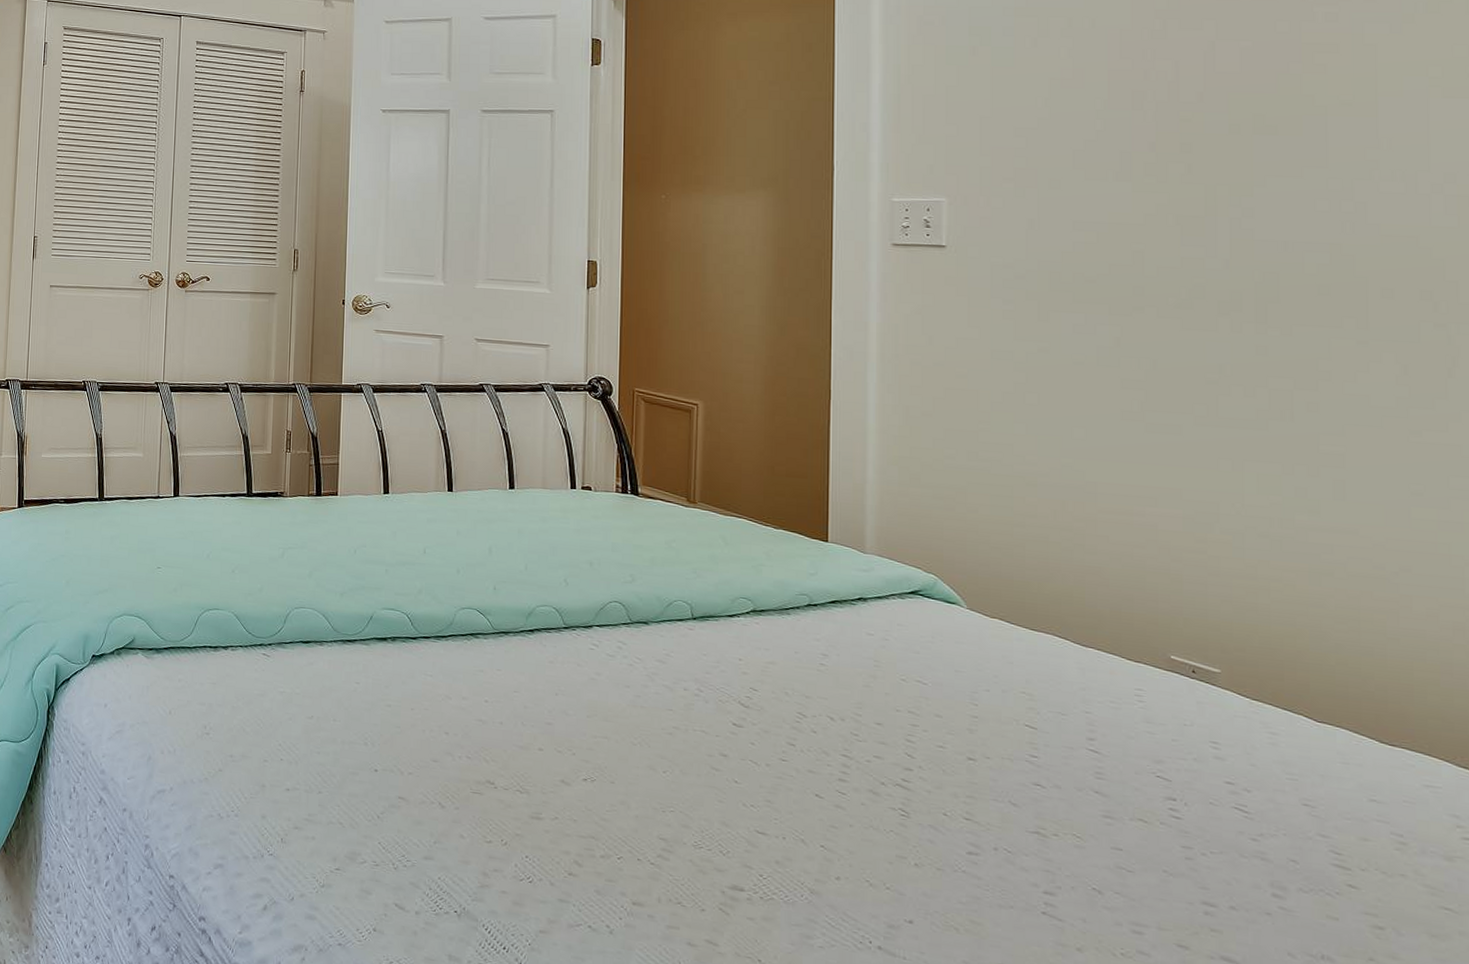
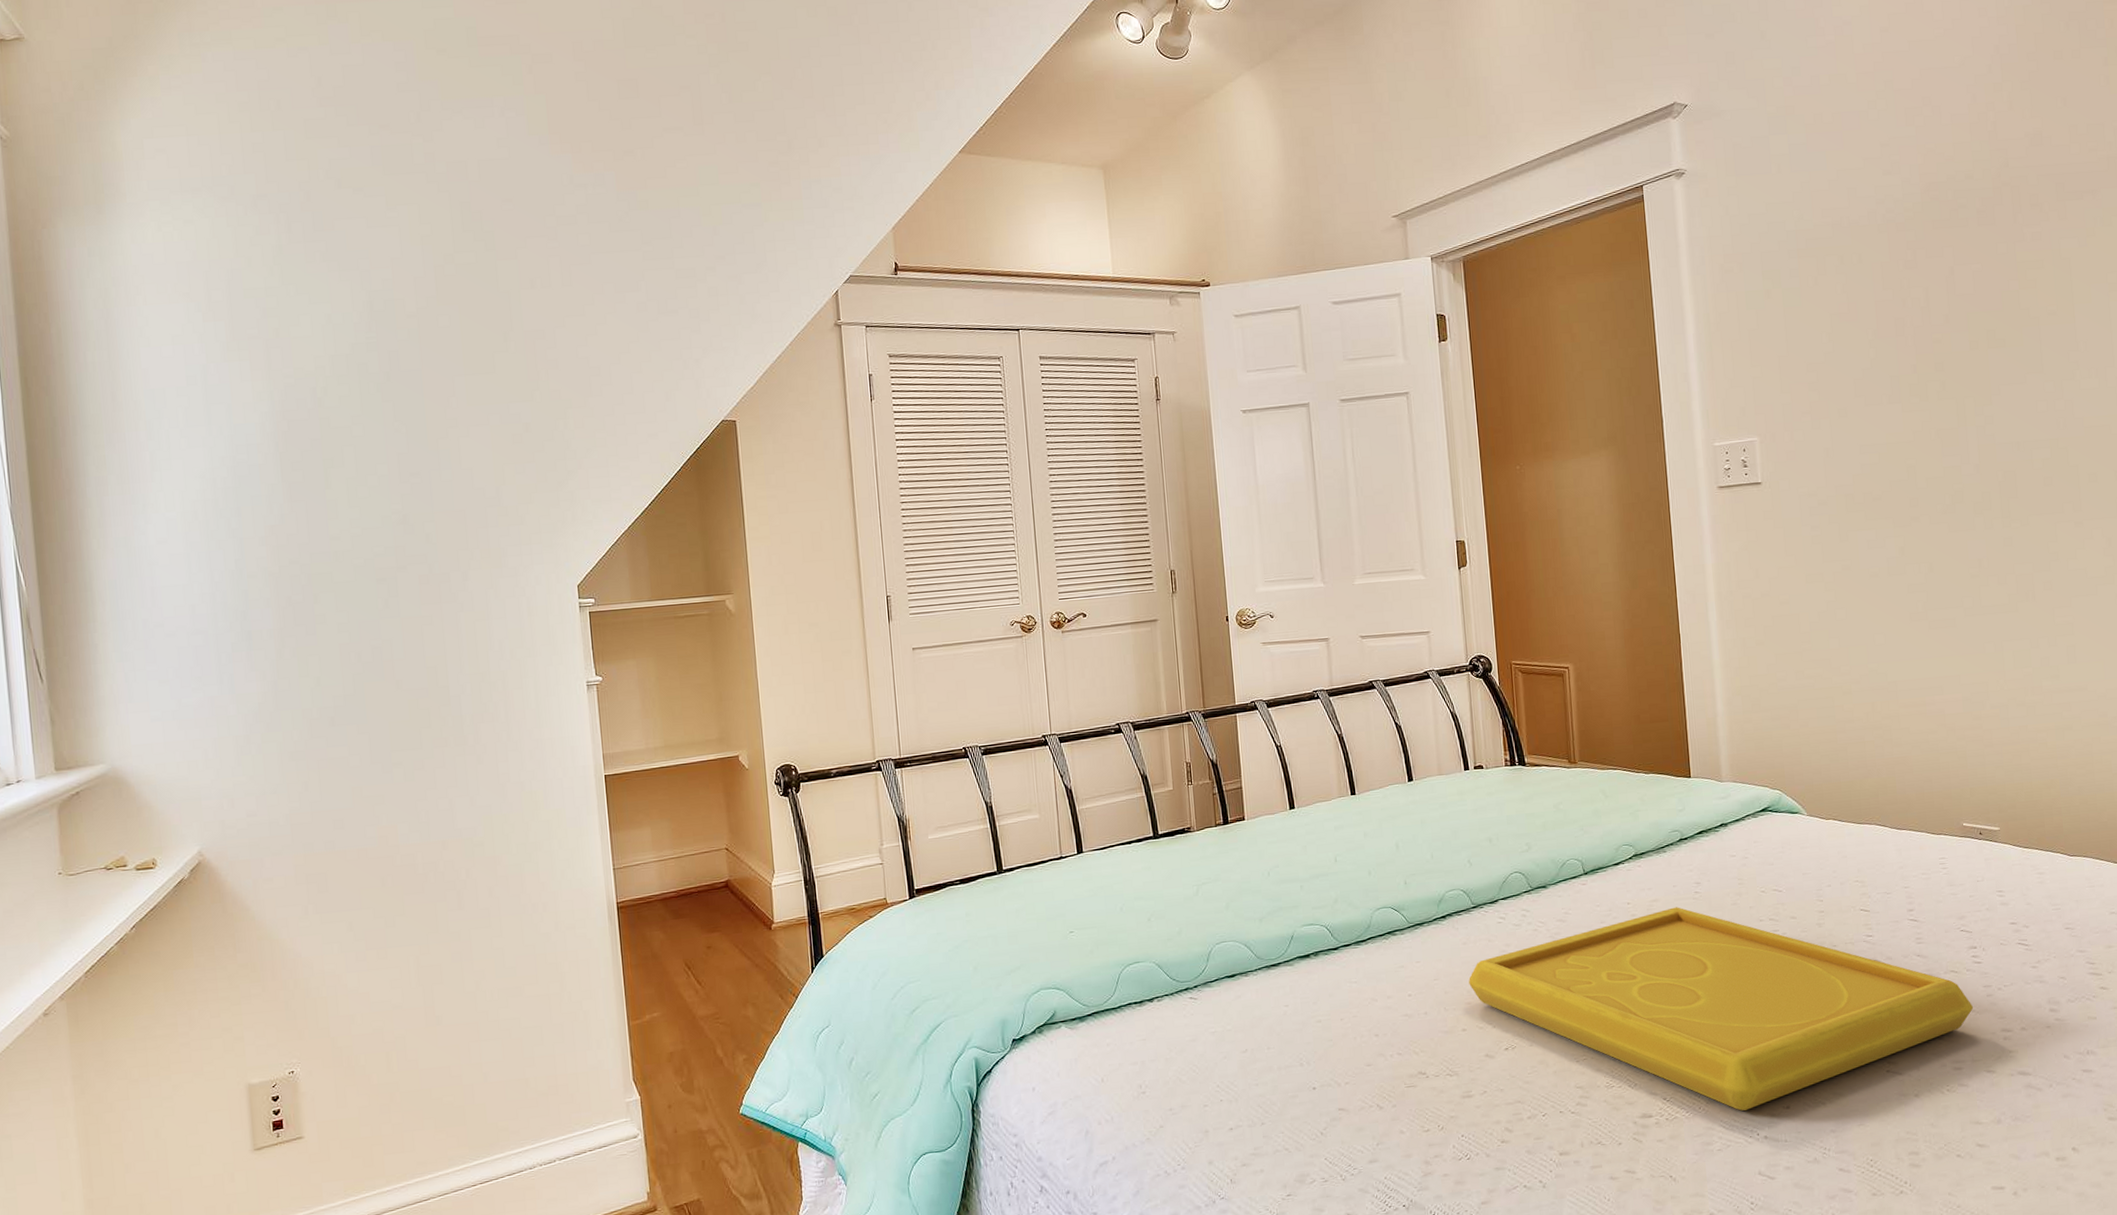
serving tray: none [551,674,1166,912] -> present [1469,907,1974,1111]

